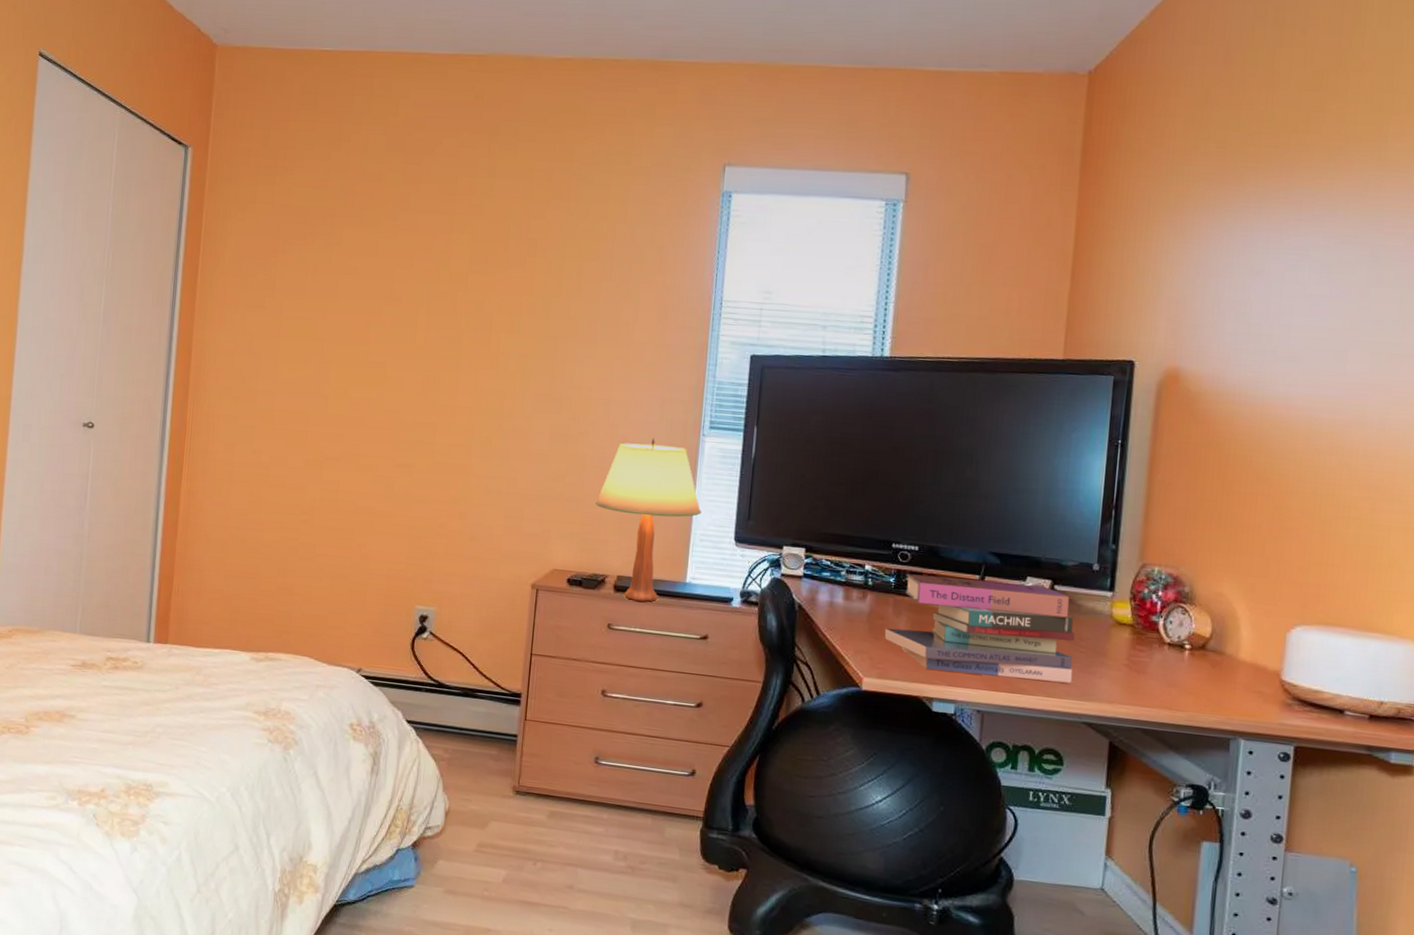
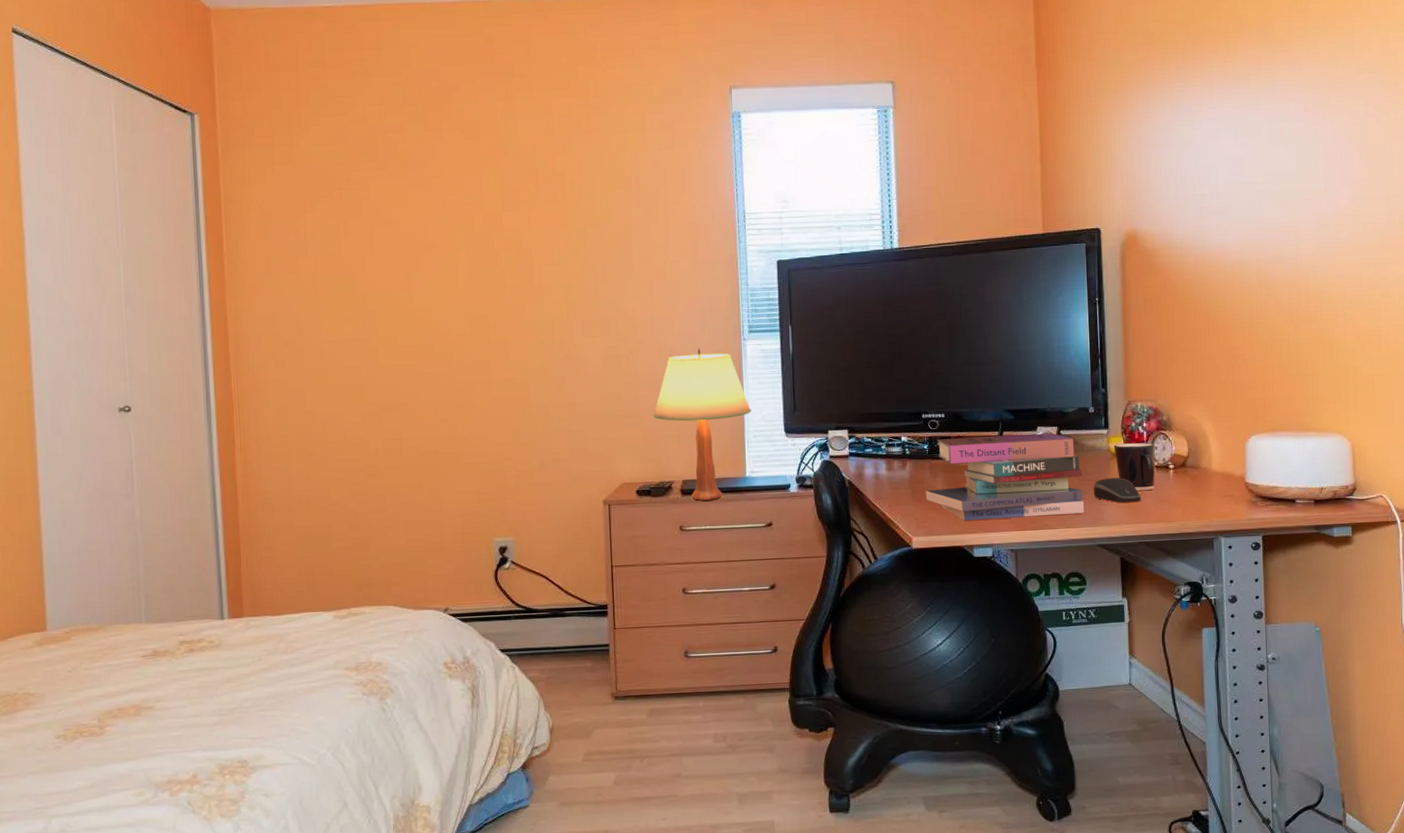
computer mouse: none [1085,647,1145,682] -> present [1093,478,1141,504]
mug: none [1117,610,1171,671] -> present [1113,442,1156,491]

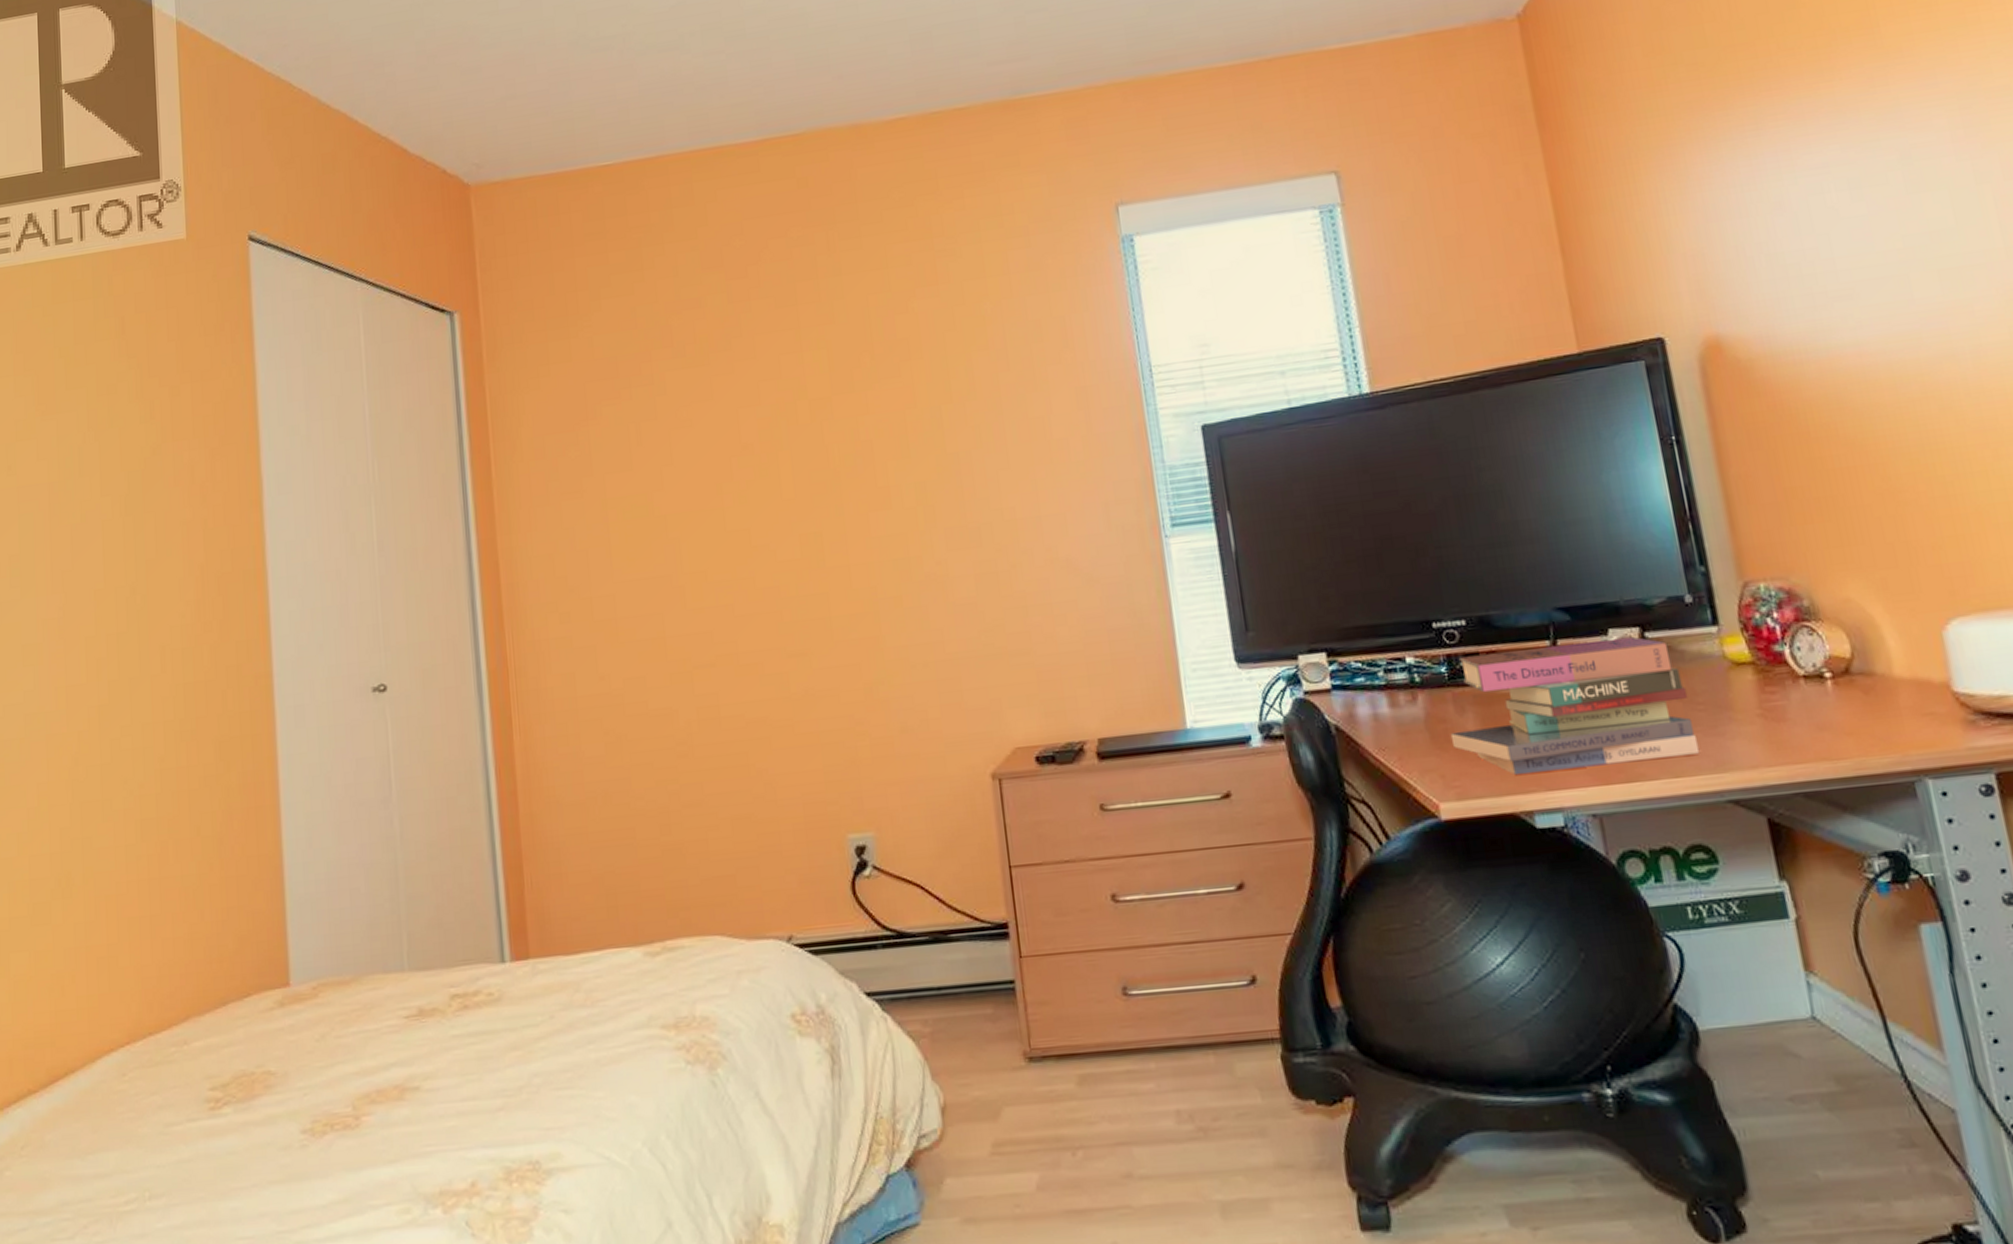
table lamp: present [652,348,752,502] -> none [1049,553,1186,767]
computer mouse: present [1093,478,1141,504] -> none [1707,696,1787,736]
mug: present [1113,442,1156,491] -> none [1731,641,1806,716]

